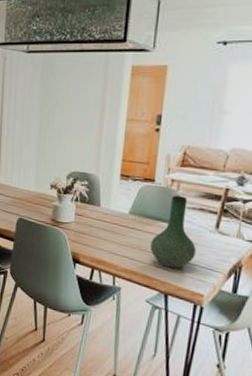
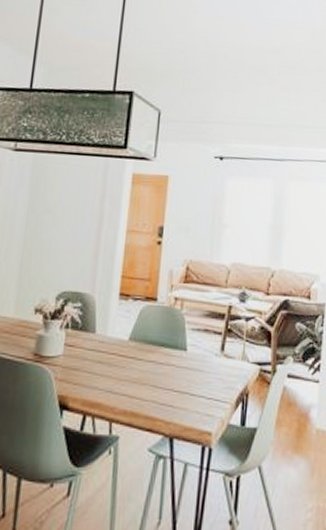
vase: present [150,195,196,269] -> none [153,316,202,404]

